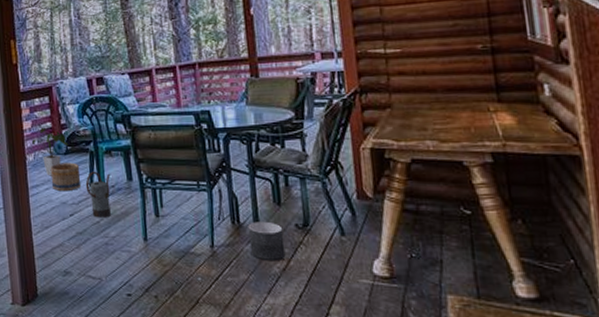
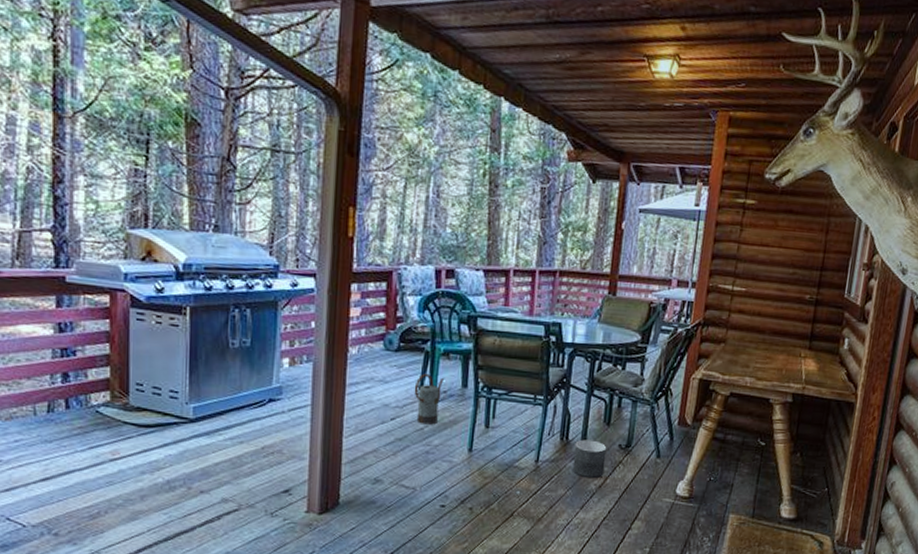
house plant: present [32,127,69,176] -> none [359,317,402,374]
basket: present [50,162,82,192] -> none [374,360,411,393]

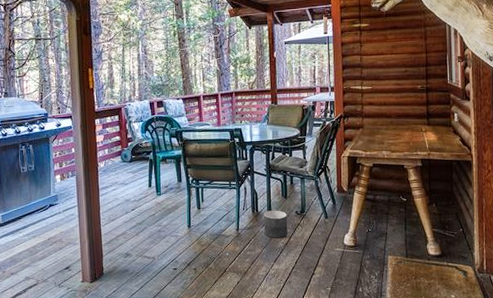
watering can: present [414,373,444,425] -> none [145,175,165,211]

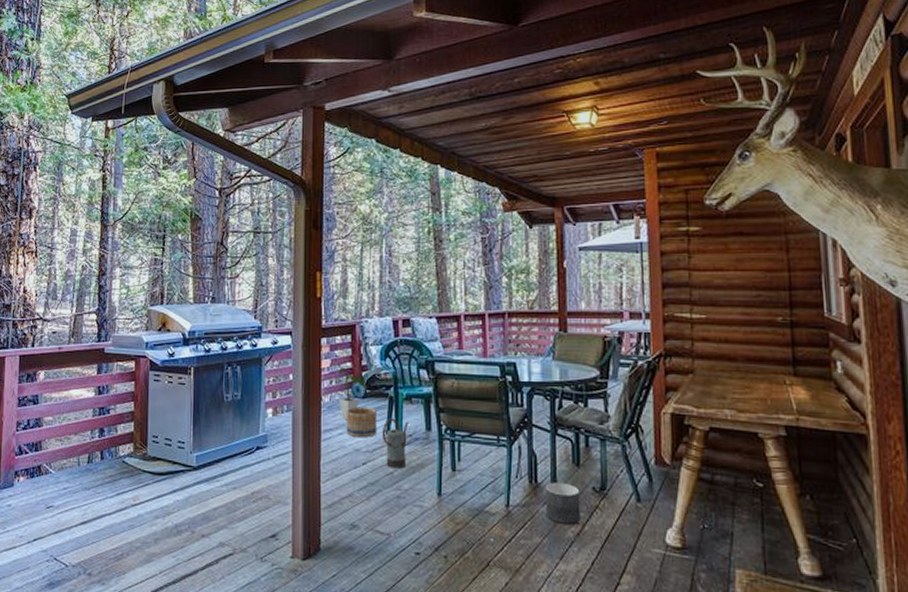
house plant: none [104,140,133,180] -> present [330,367,368,420]
basket: none [117,168,142,192] -> present [346,407,378,438]
watering can: none [145,175,165,211] -> present [382,418,408,469]

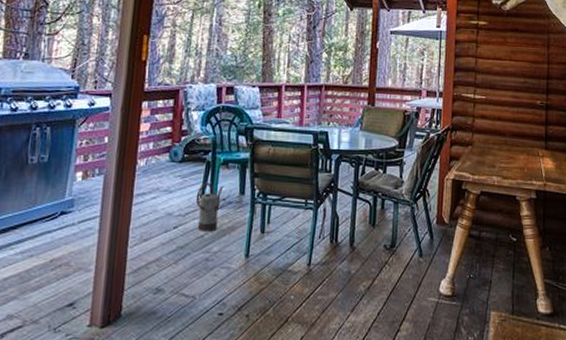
house plant: present [330,367,368,420] -> none [147,131,186,185]
basket: present [346,407,378,438] -> none [159,171,194,202]
planter: present [545,482,581,526] -> none [342,241,373,280]

